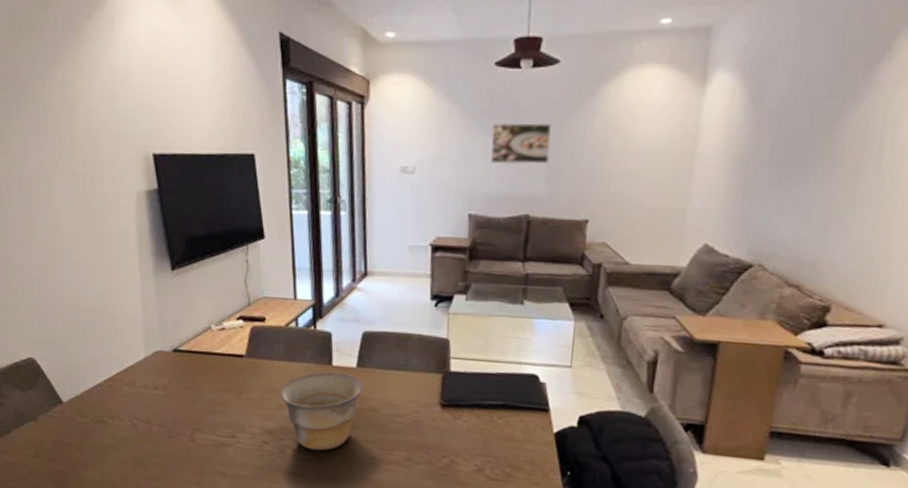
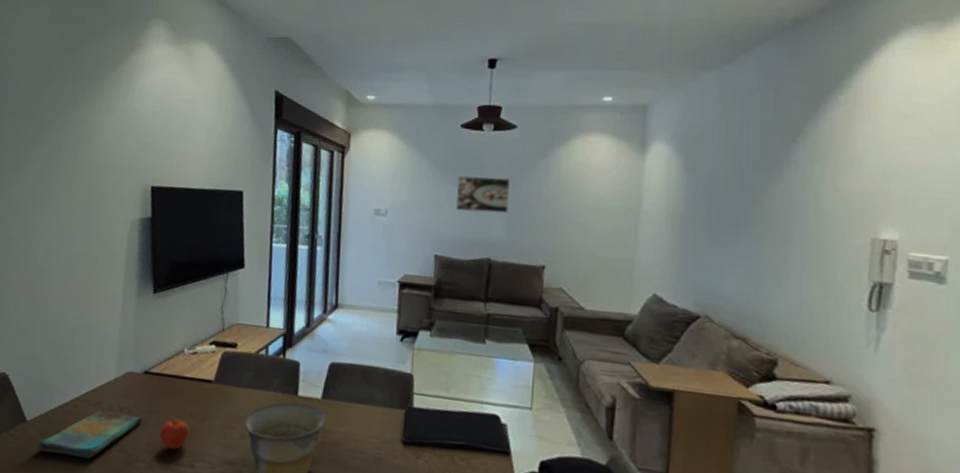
dish towel: none [78,389,178,435] -> present [37,410,143,459]
fruit: none [197,393,227,422] -> present [159,419,190,450]

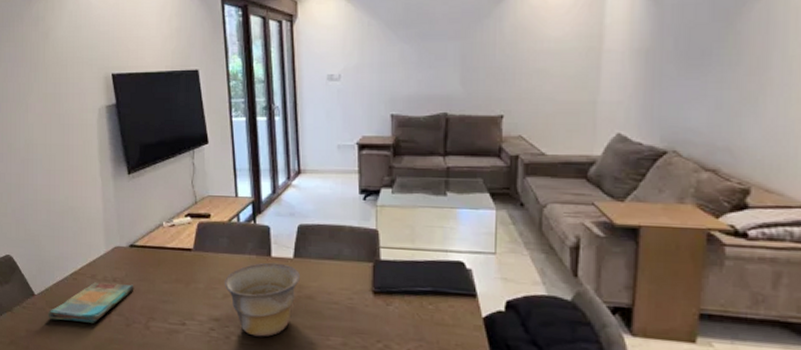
fruit: present [159,419,190,450] -> none [151,284,177,311]
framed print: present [456,176,511,214] -> none [408,30,464,69]

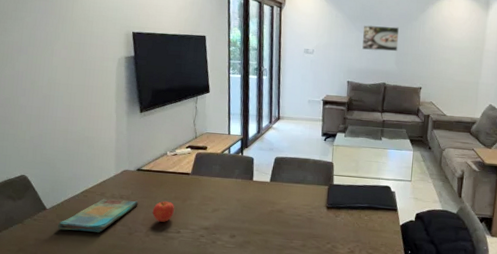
fruit: none [151,284,177,311] -> present [152,201,175,222]
bowl: present [225,262,300,337] -> none [215,185,274,242]
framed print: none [408,30,464,69] -> present [362,25,400,52]

